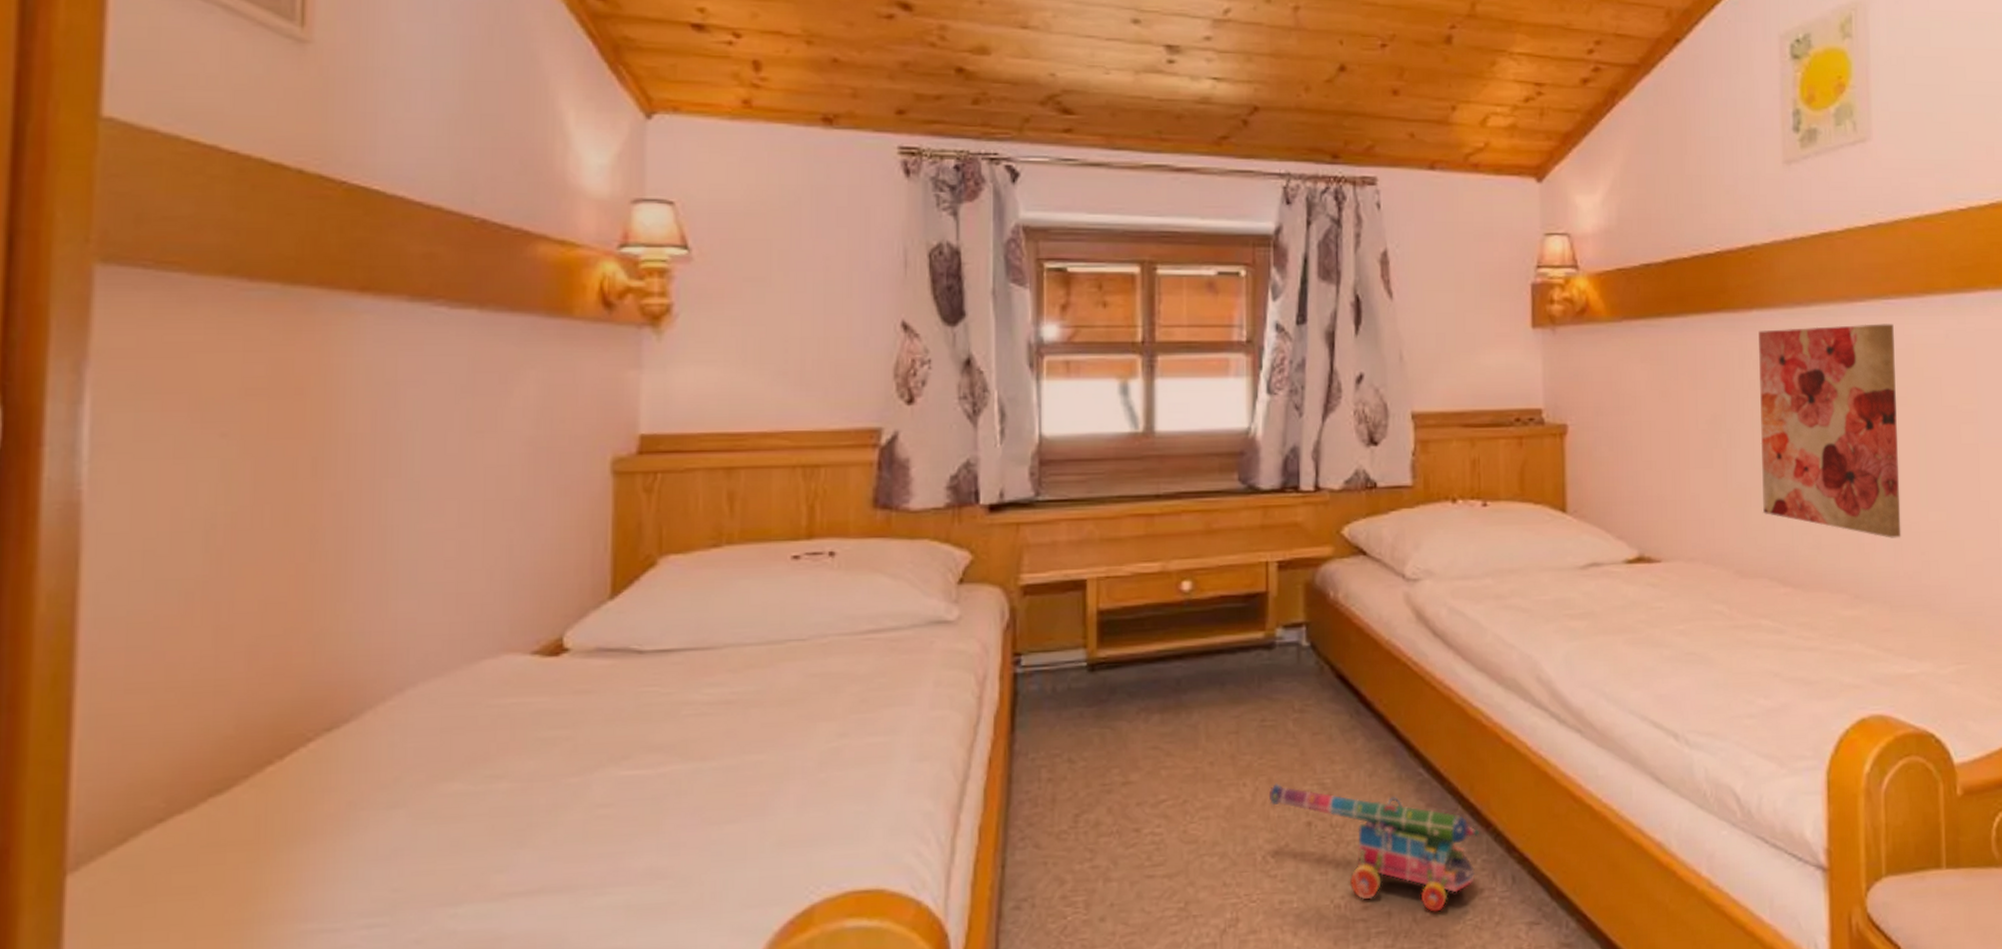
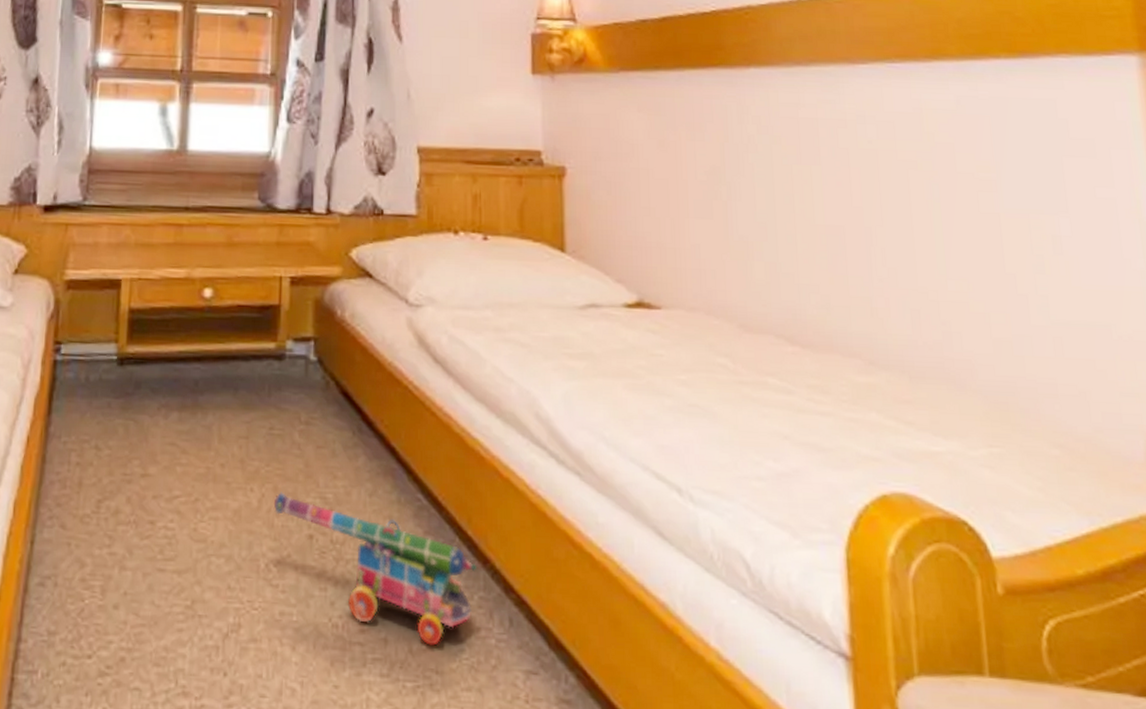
wall art: present [1758,323,1901,538] -> none [757,86,918,305]

